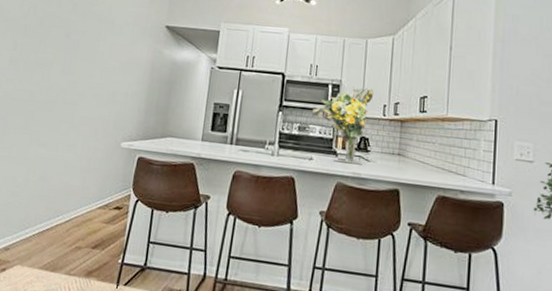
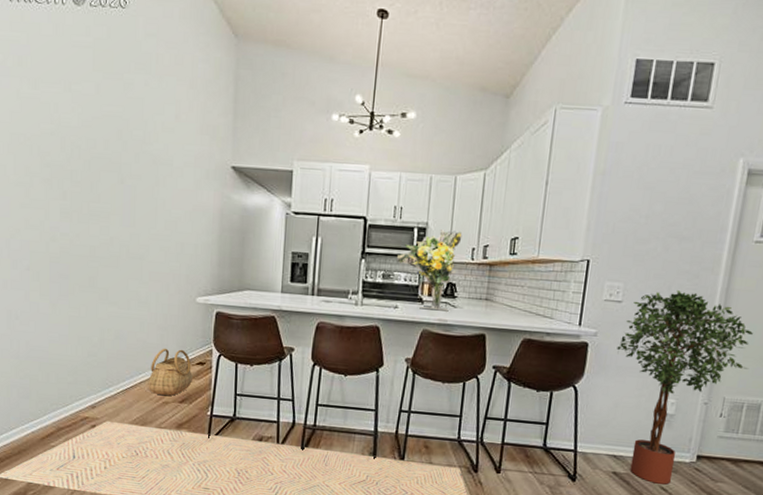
basket: none [63,190,109,241] -> present [148,348,193,396]

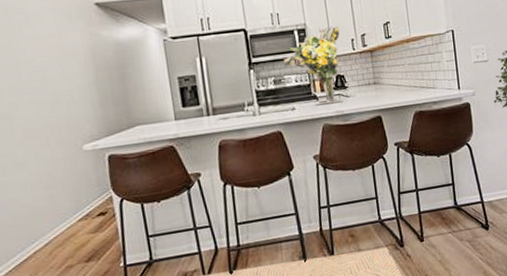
basket: present [148,348,193,396] -> none [43,204,96,261]

